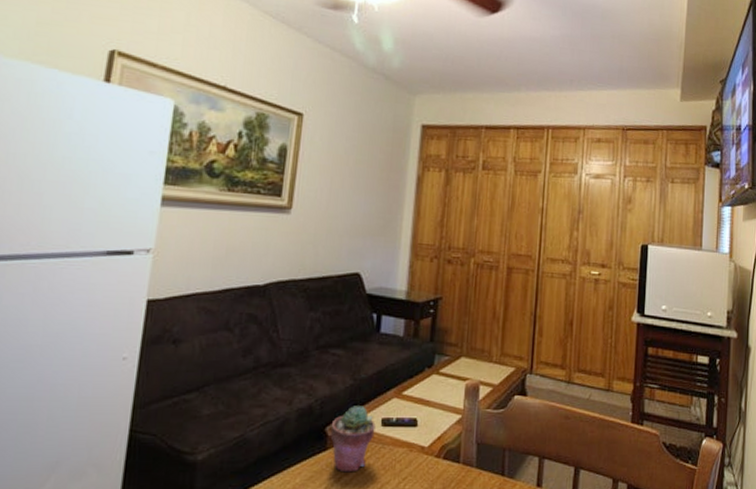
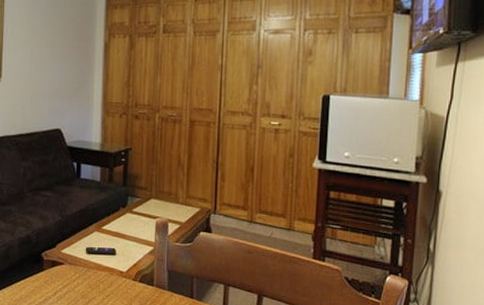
potted succulent: present [330,406,376,473] -> none [45,237,81,289]

